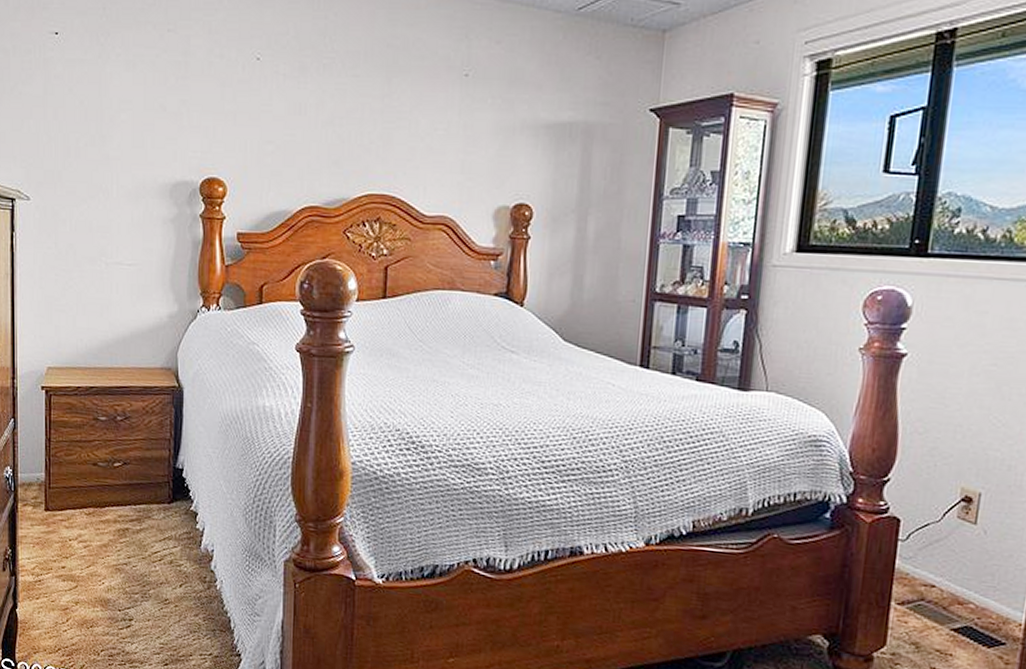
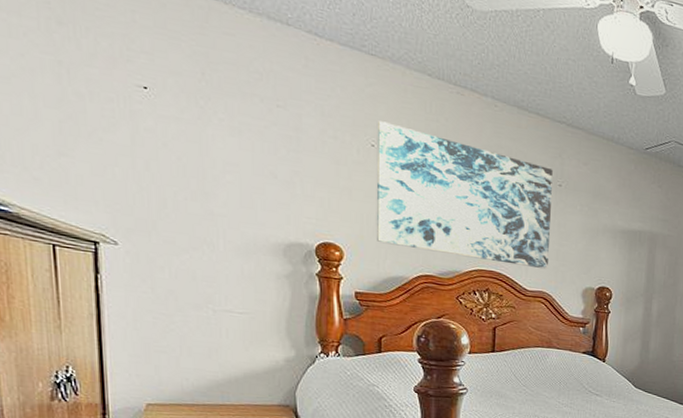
wall art: none [259,29,458,187] -> present [376,121,553,270]

